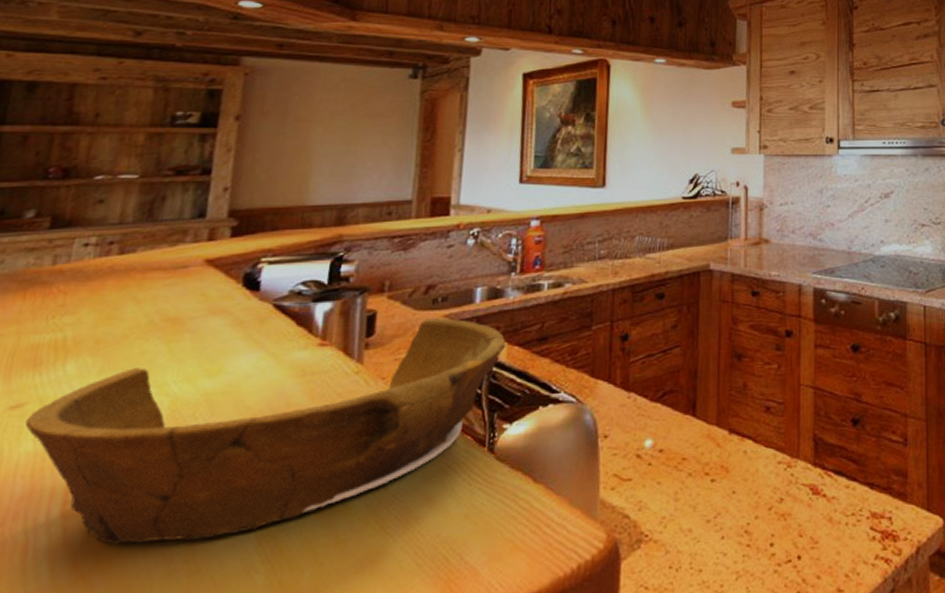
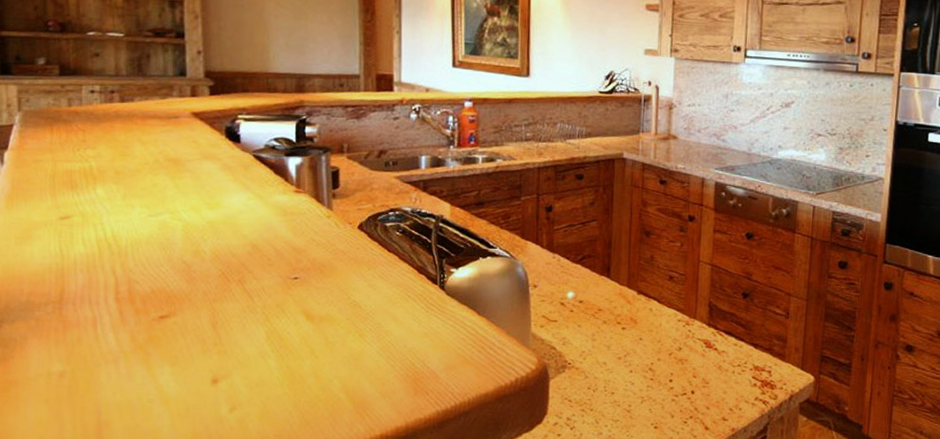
bowl: present [25,317,506,545] -> none [74,177,449,331]

